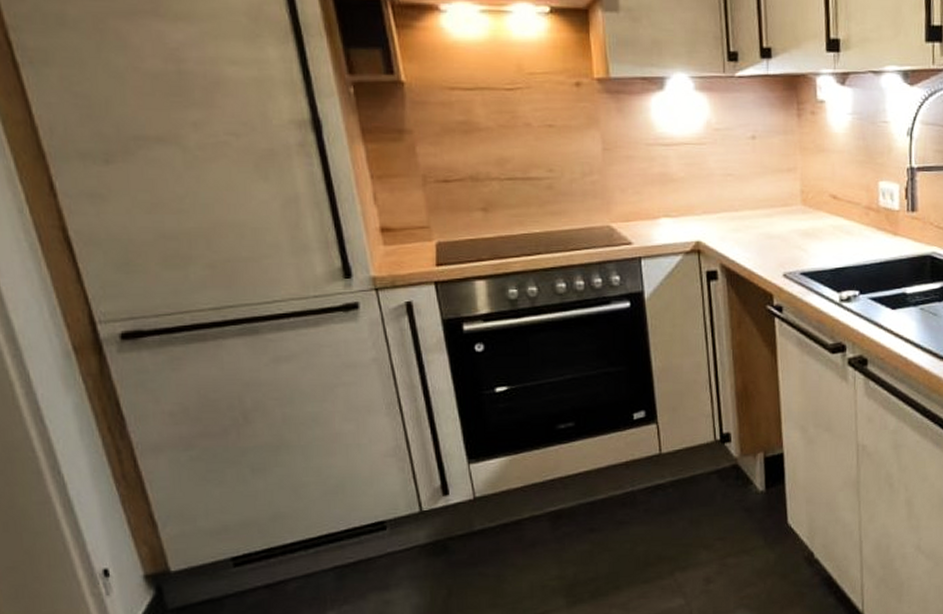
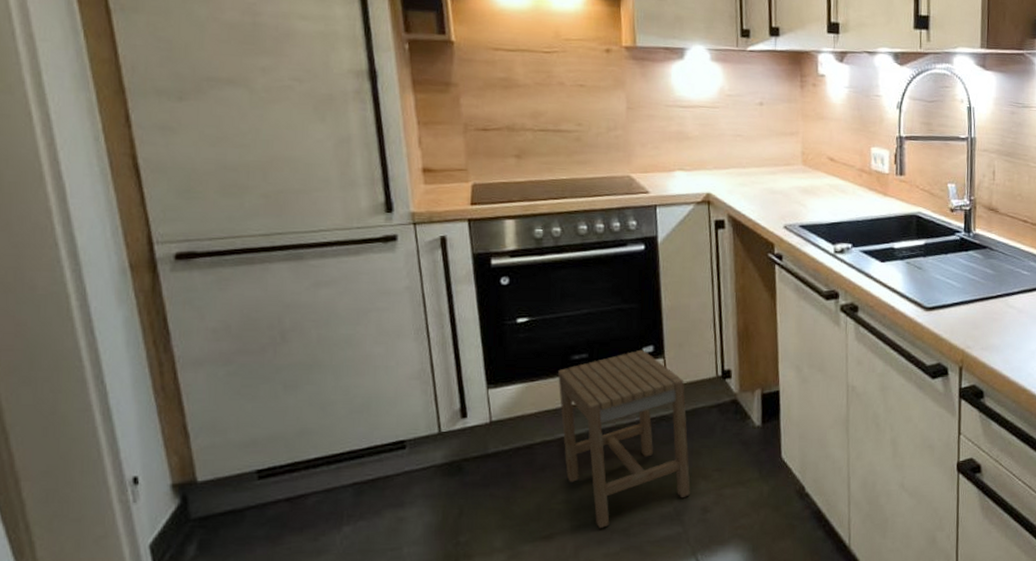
stool: none [543,415,691,604] -> present [558,349,690,529]

